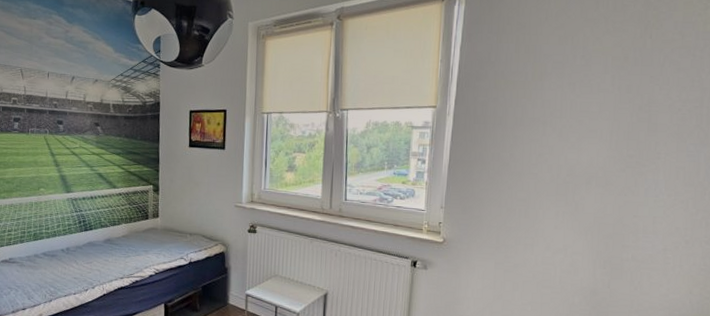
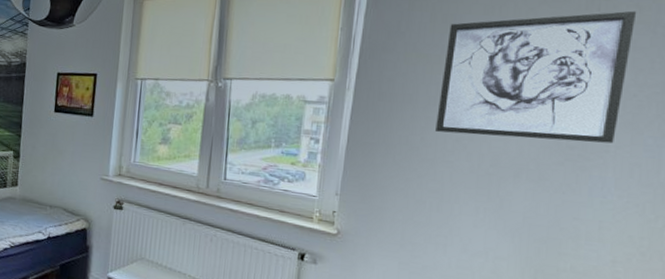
wall art: none [522,37,680,151] -> present [435,10,637,144]

